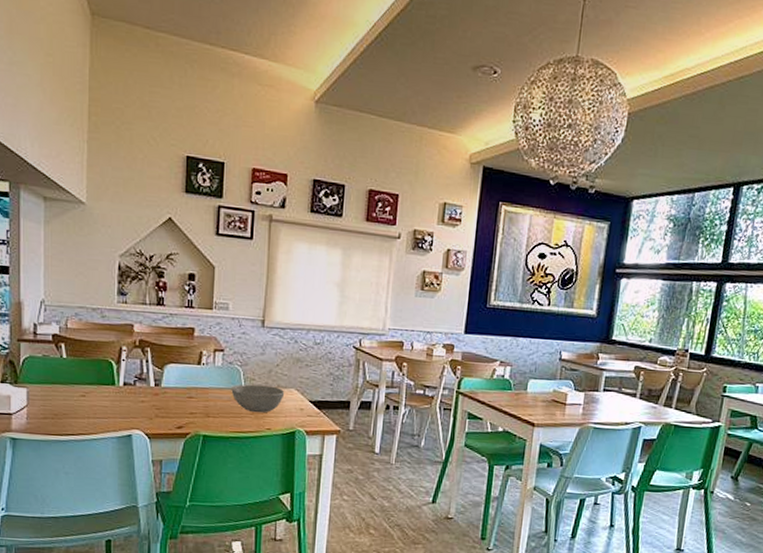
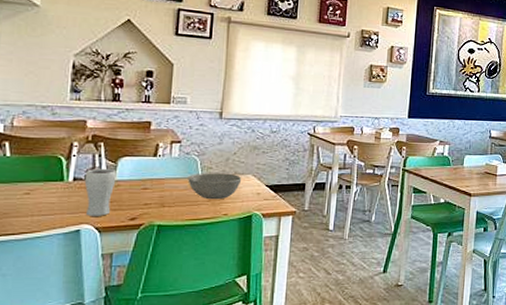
drinking glass: none [133,374,163,423] -> present [84,168,117,216]

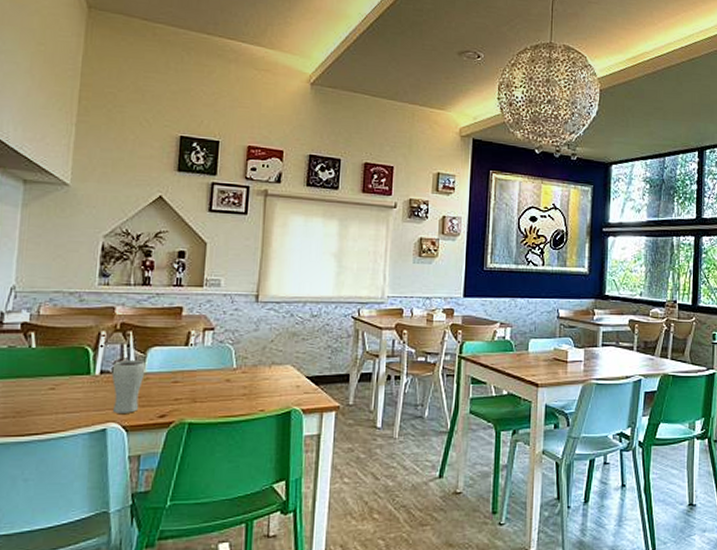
bowl: present [188,173,242,200] -> none [221,363,280,394]

